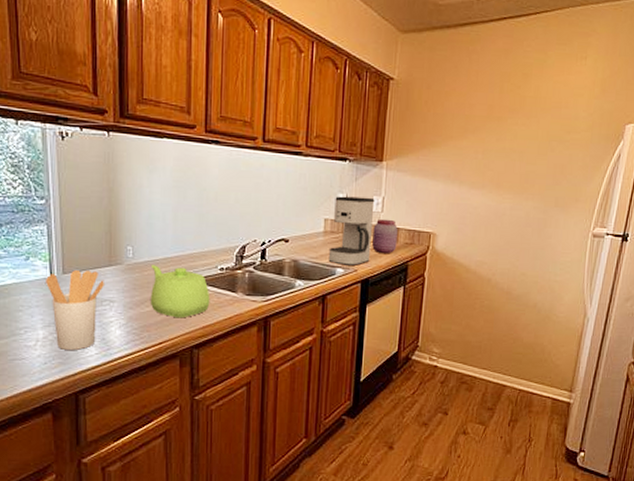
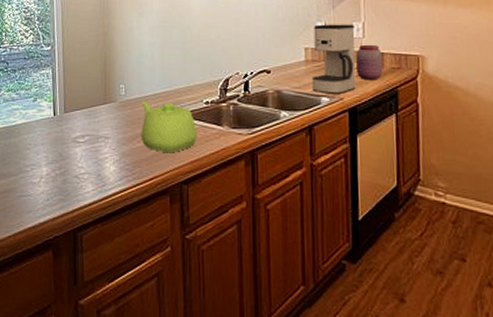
utensil holder: present [46,270,104,351] -> none [50,109,100,188]

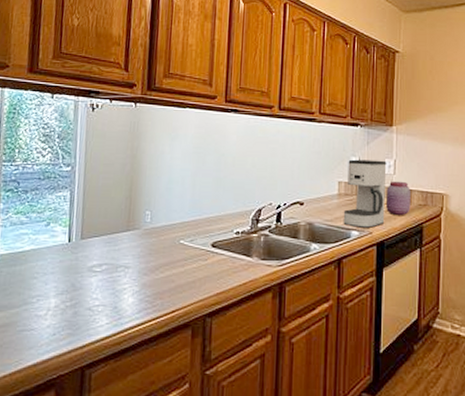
teapot: present [141,101,197,153] -> none [164,229,225,285]

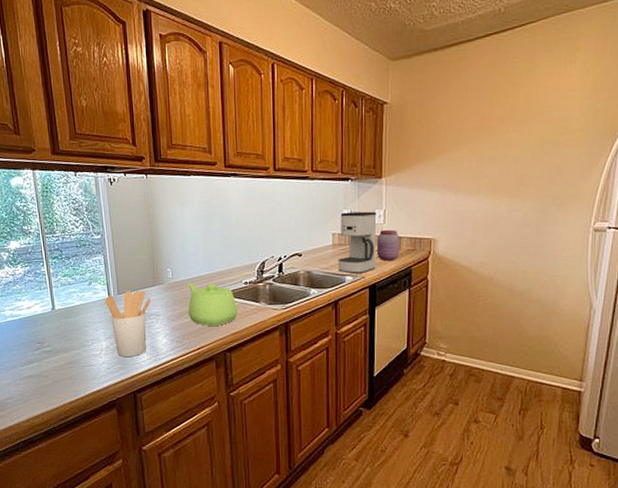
utensil holder: none [63,236,121,321] -> present [105,291,151,358]
teapot: none [164,229,225,285] -> present [187,283,238,327]

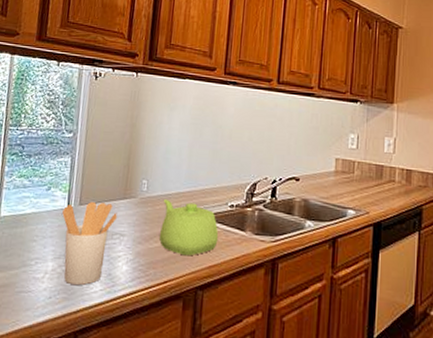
coffee maker: present [338,211,377,273] -> none [339,136,386,208]
jar: present [377,229,400,261] -> none [384,160,410,197]

